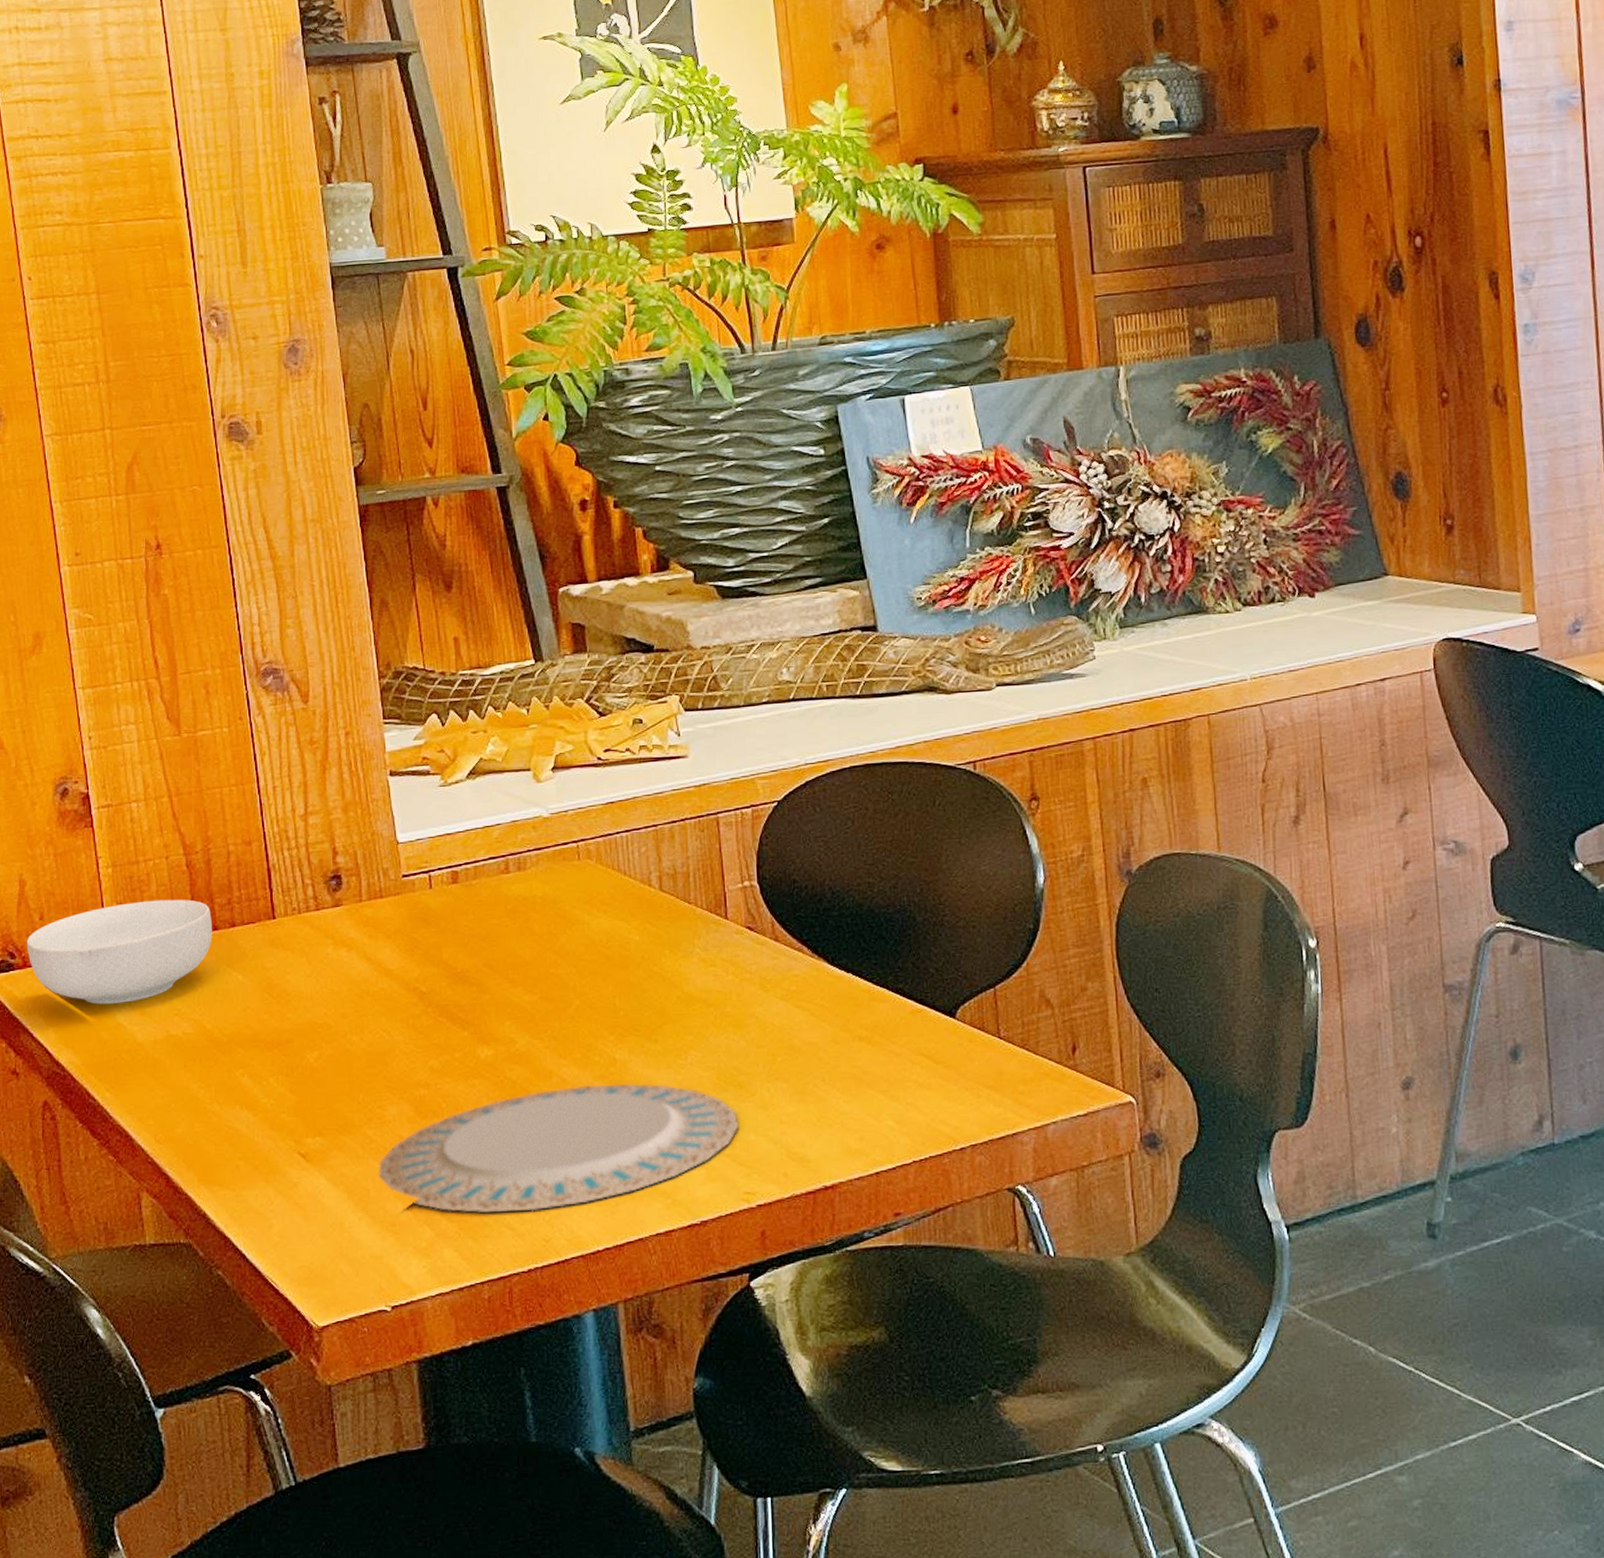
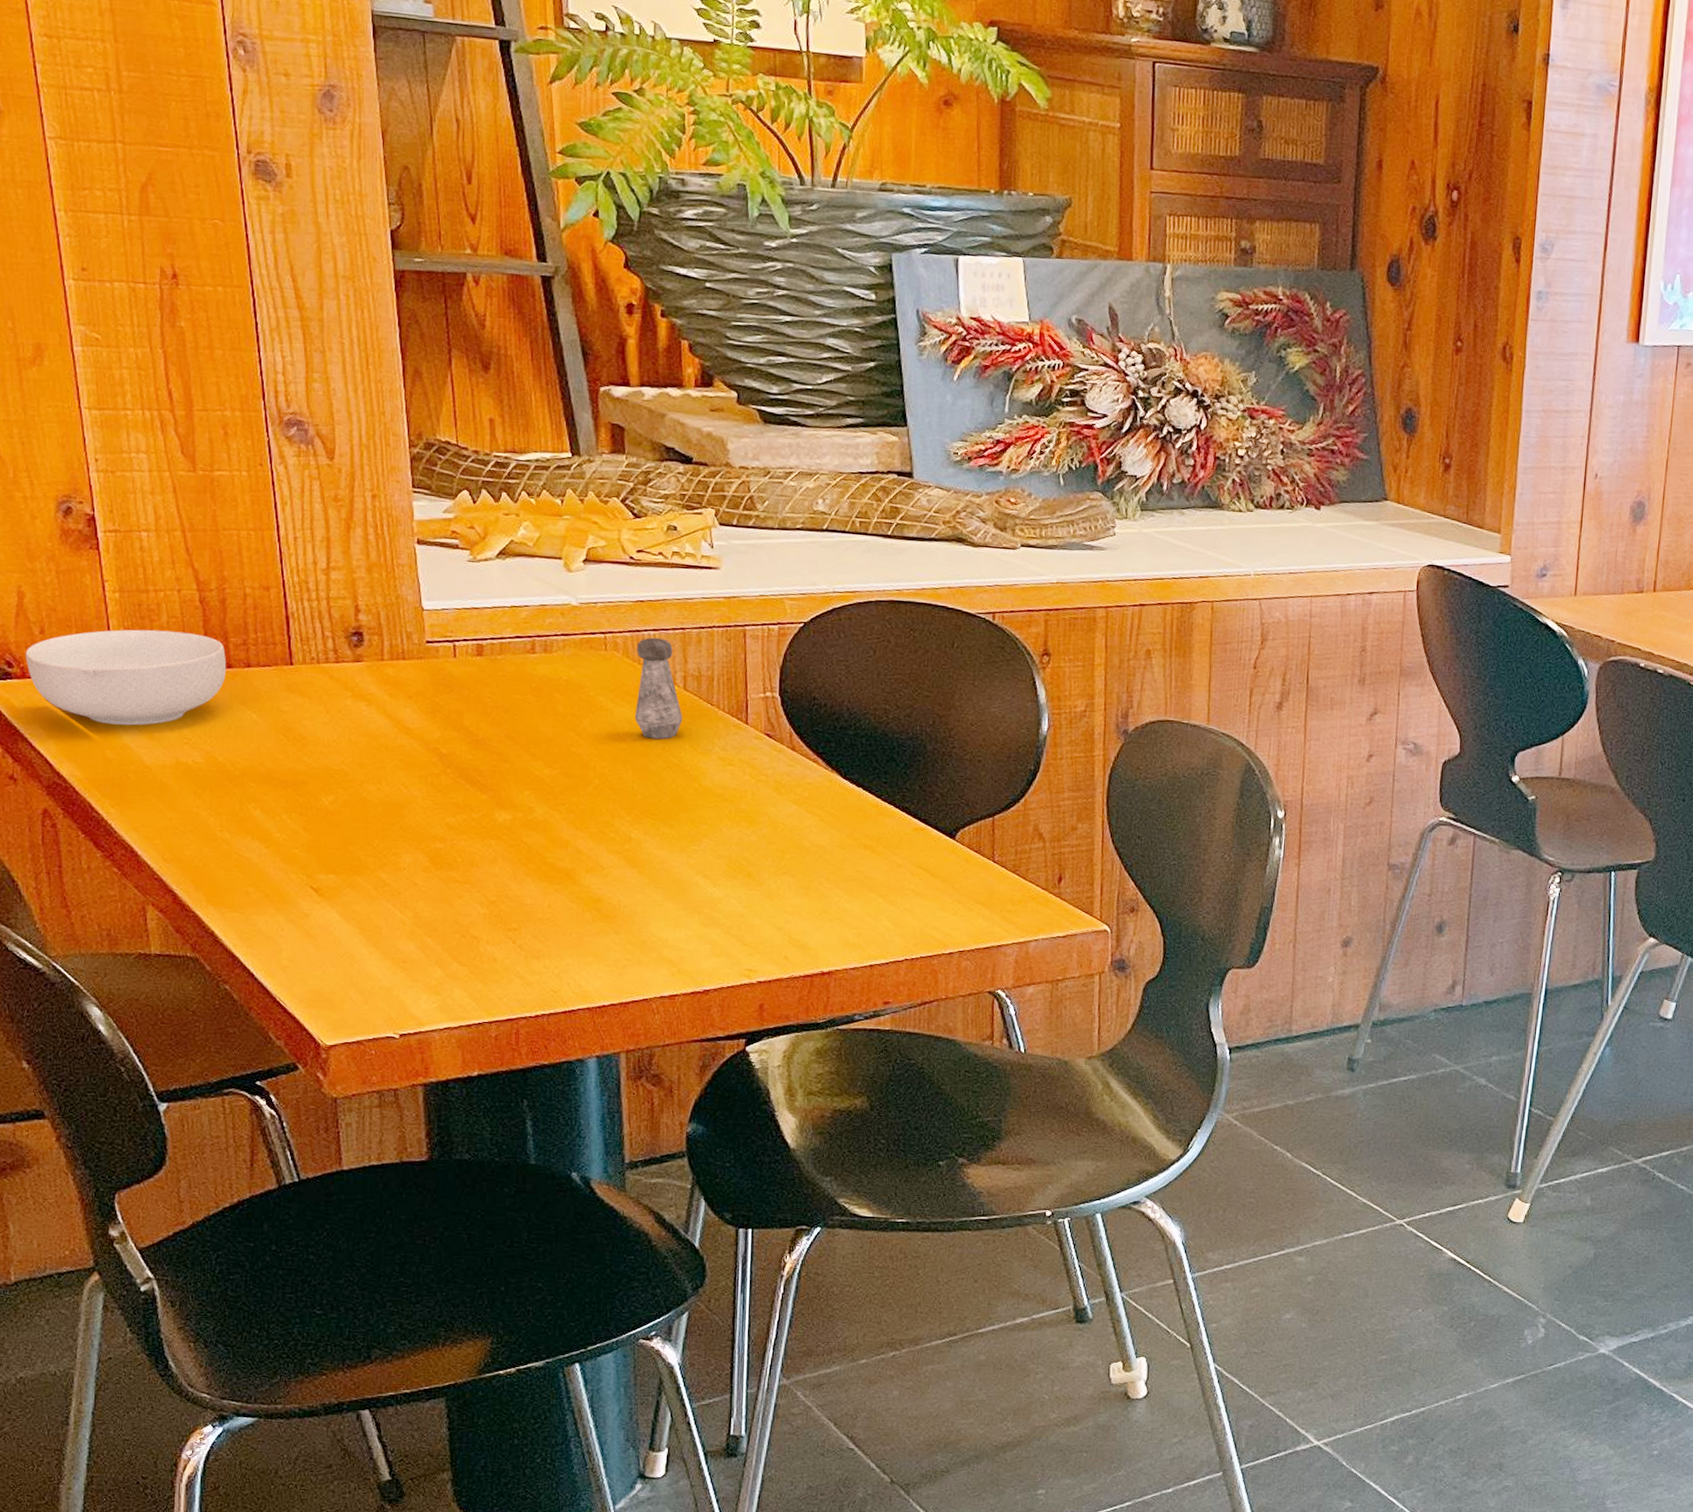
plate: present [378,1084,738,1213] -> none [390,858,745,965]
salt shaker: none [609,839,660,948] -> present [634,637,682,740]

